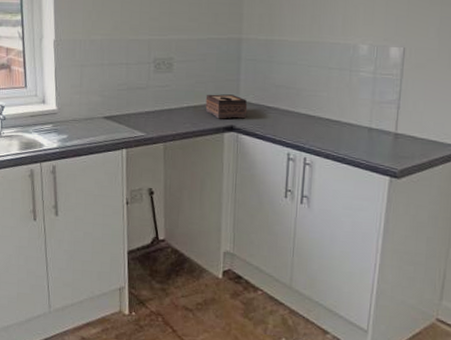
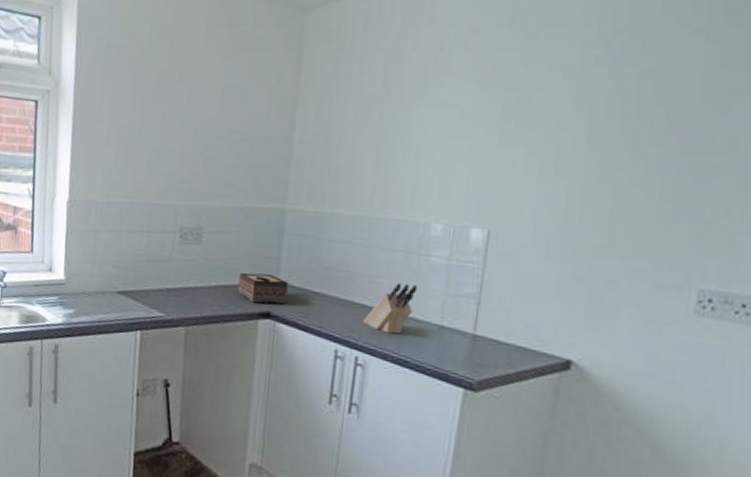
knife block: none [308,95,351,137] -> present [362,282,418,334]

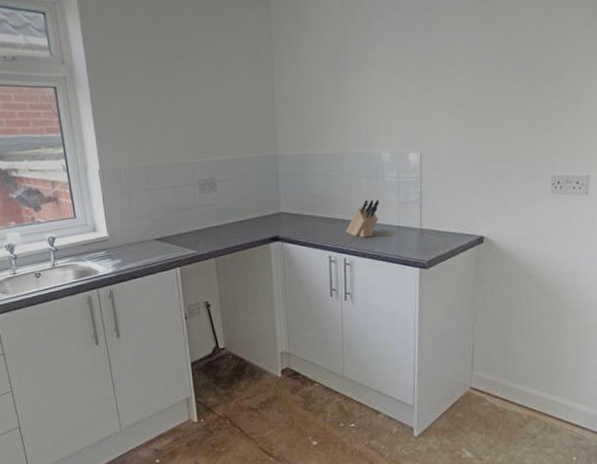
tissue box: present [237,272,289,305] -> none [250,207,290,231]

